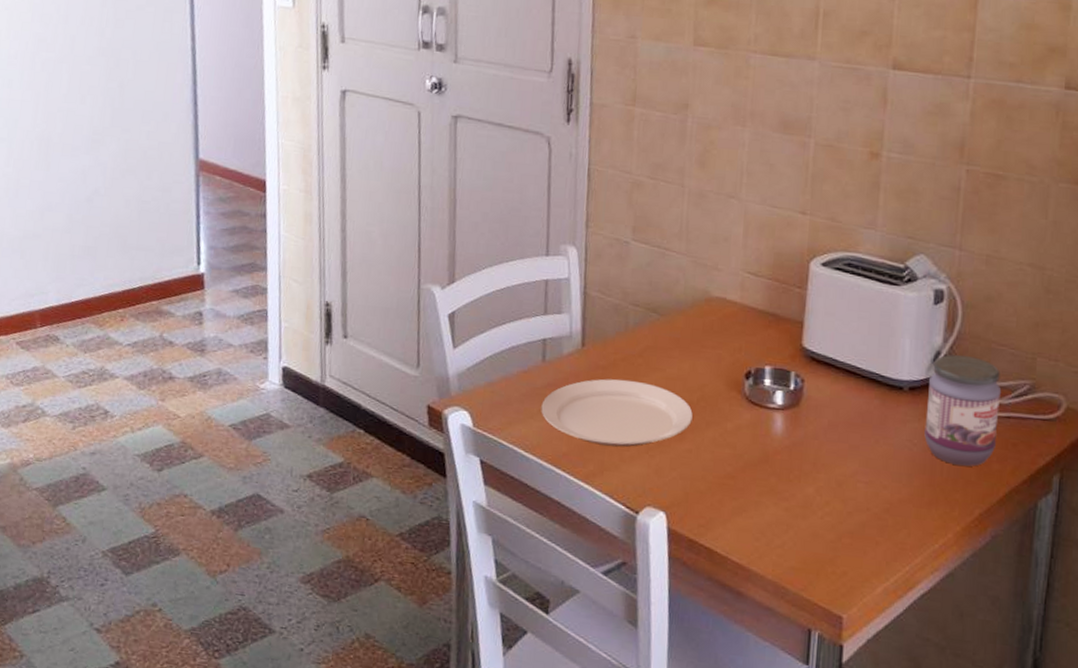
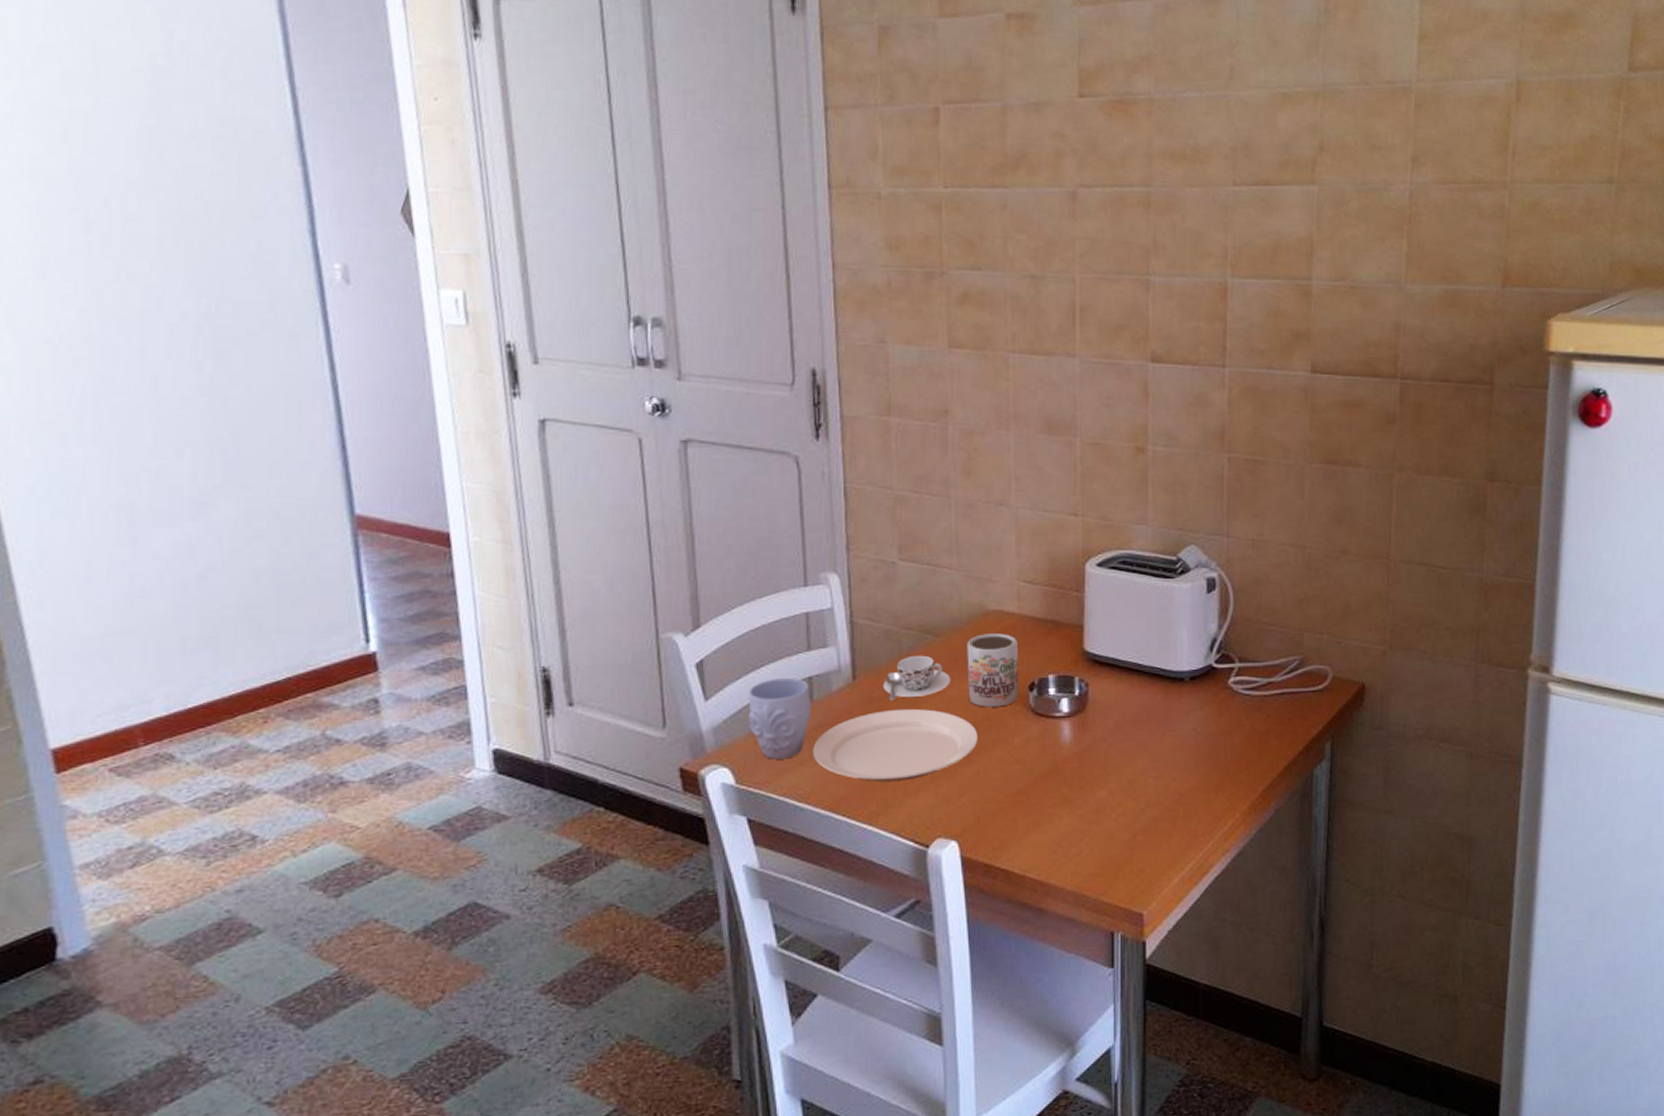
cup: none [488,336,544,411] -> present [748,678,812,760]
teacup: none [608,331,672,371] -> present [883,655,951,700]
mug: none [686,318,738,391] -> present [967,633,1019,707]
jam: present [924,354,1002,467] -> none [1207,640,1275,746]

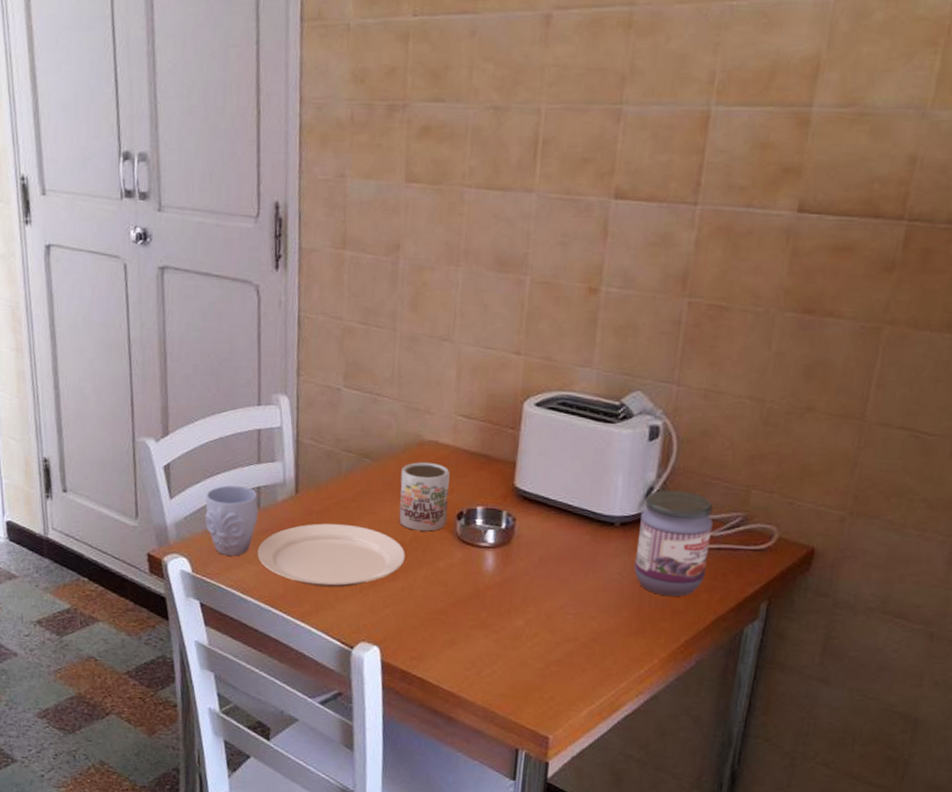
teacup: present [883,655,951,700] -> none [322,476,384,515]
jam: none [1207,640,1275,746] -> present [634,490,714,597]

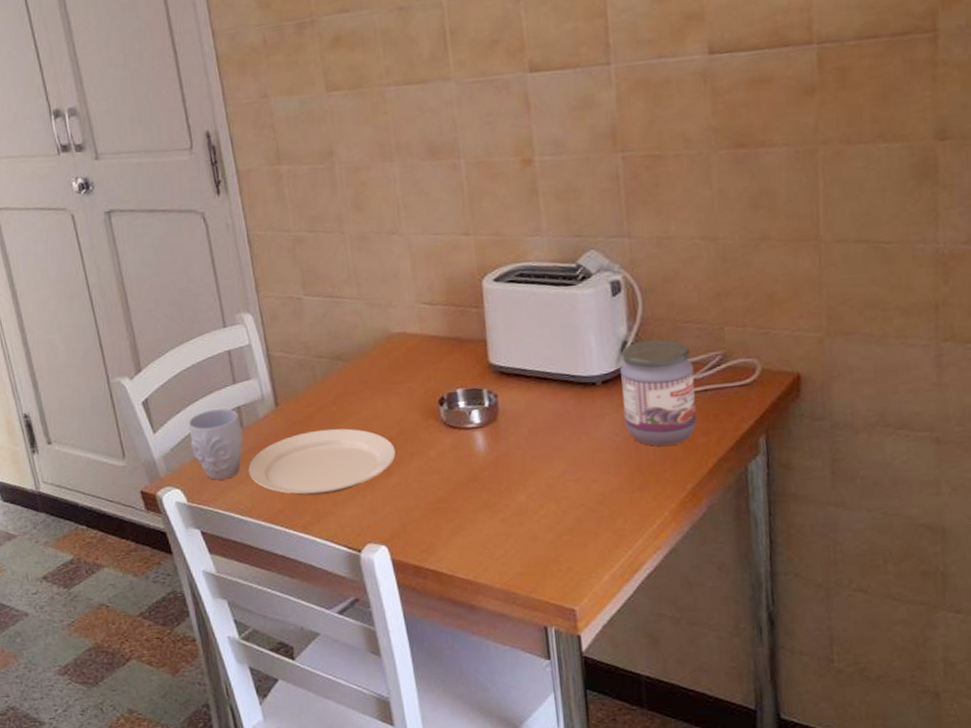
mug: present [399,462,450,532] -> none [375,354,430,424]

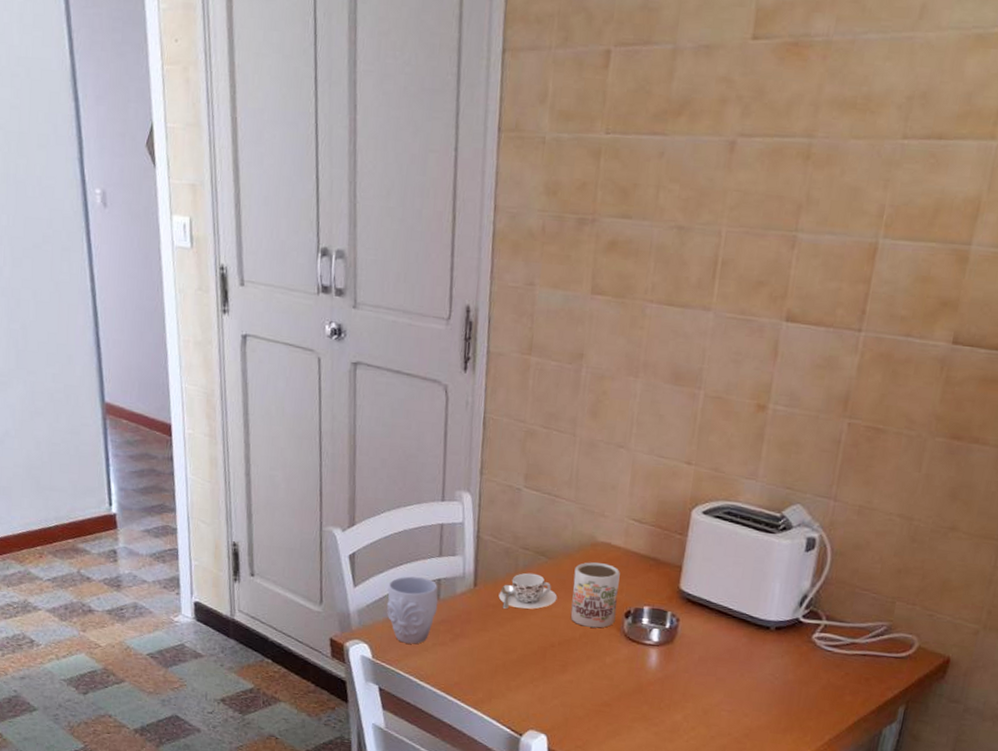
plate: present [248,428,396,496] -> none [435,616,575,678]
teacup: none [303,380,364,423] -> present [498,572,557,609]
mug: none [375,354,430,424] -> present [570,562,620,628]
jam: present [619,339,697,446] -> none [786,598,861,698]

